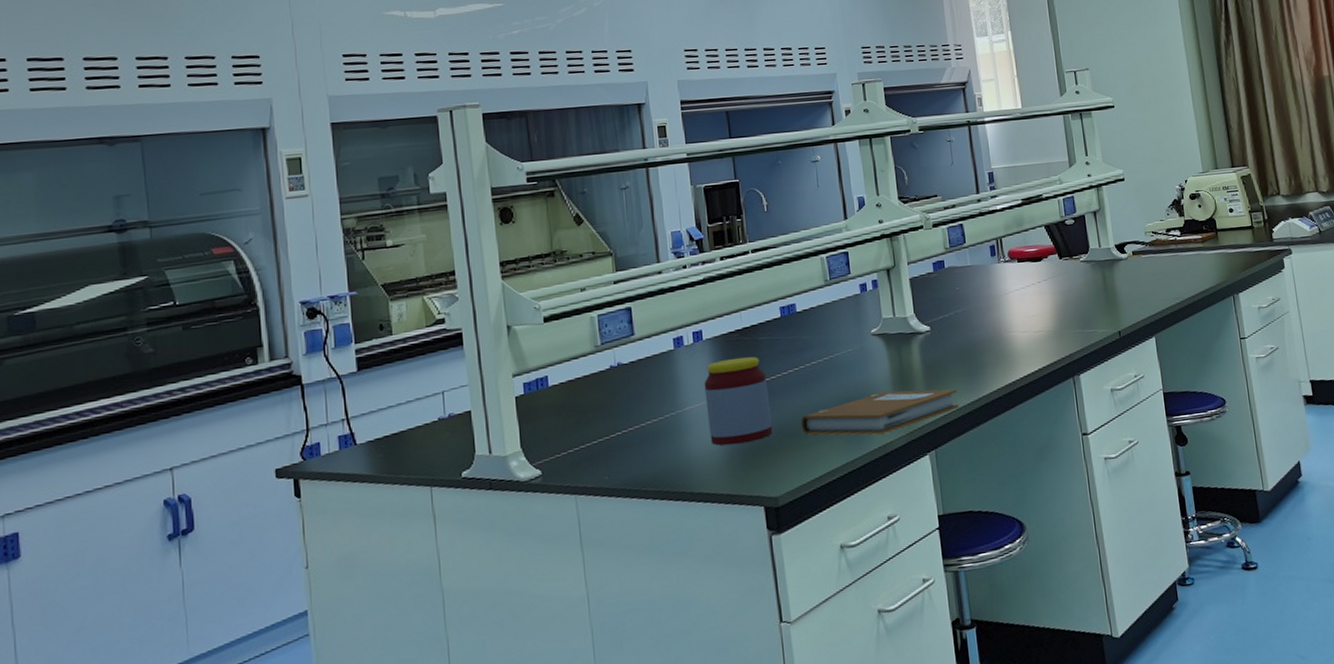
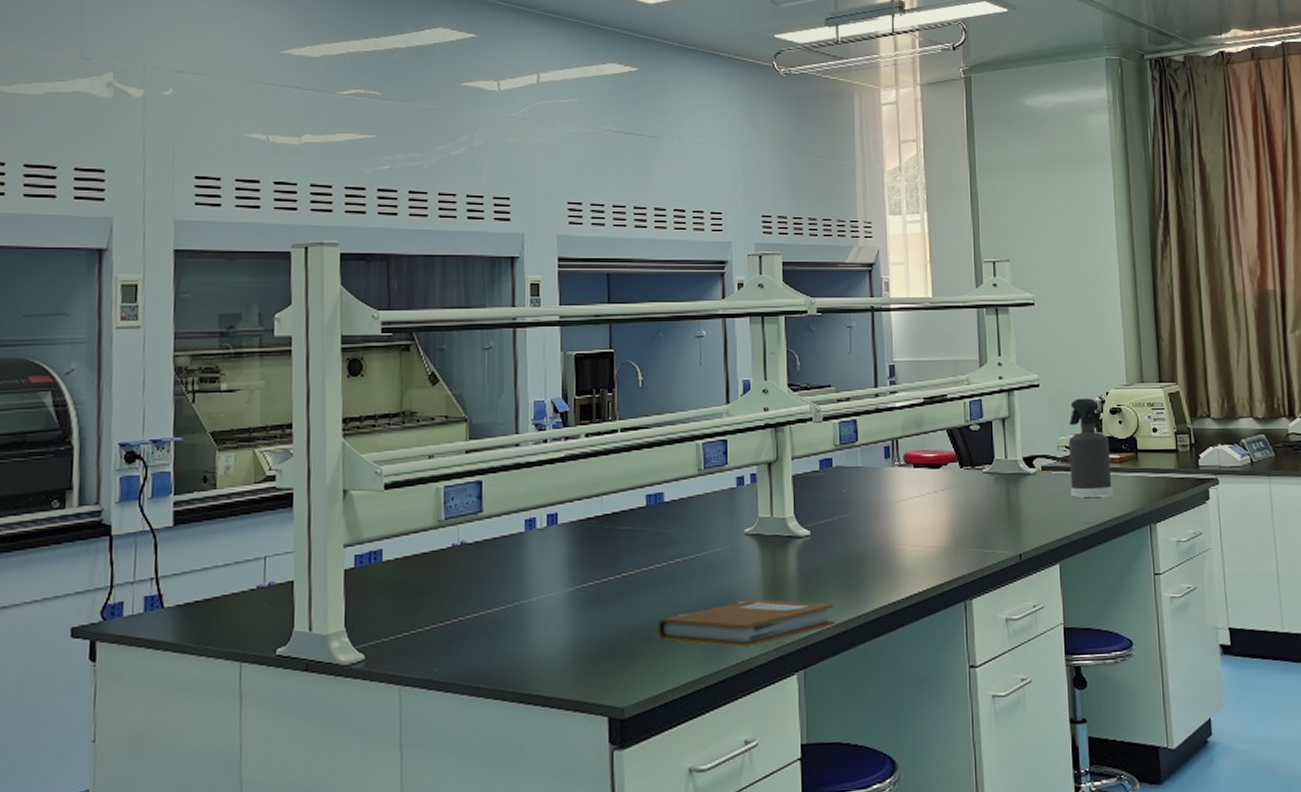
jar: present [704,356,773,446] -> none [554,548,626,645]
spray bottle: none [1153,187,1198,277] -> present [1069,398,1113,498]

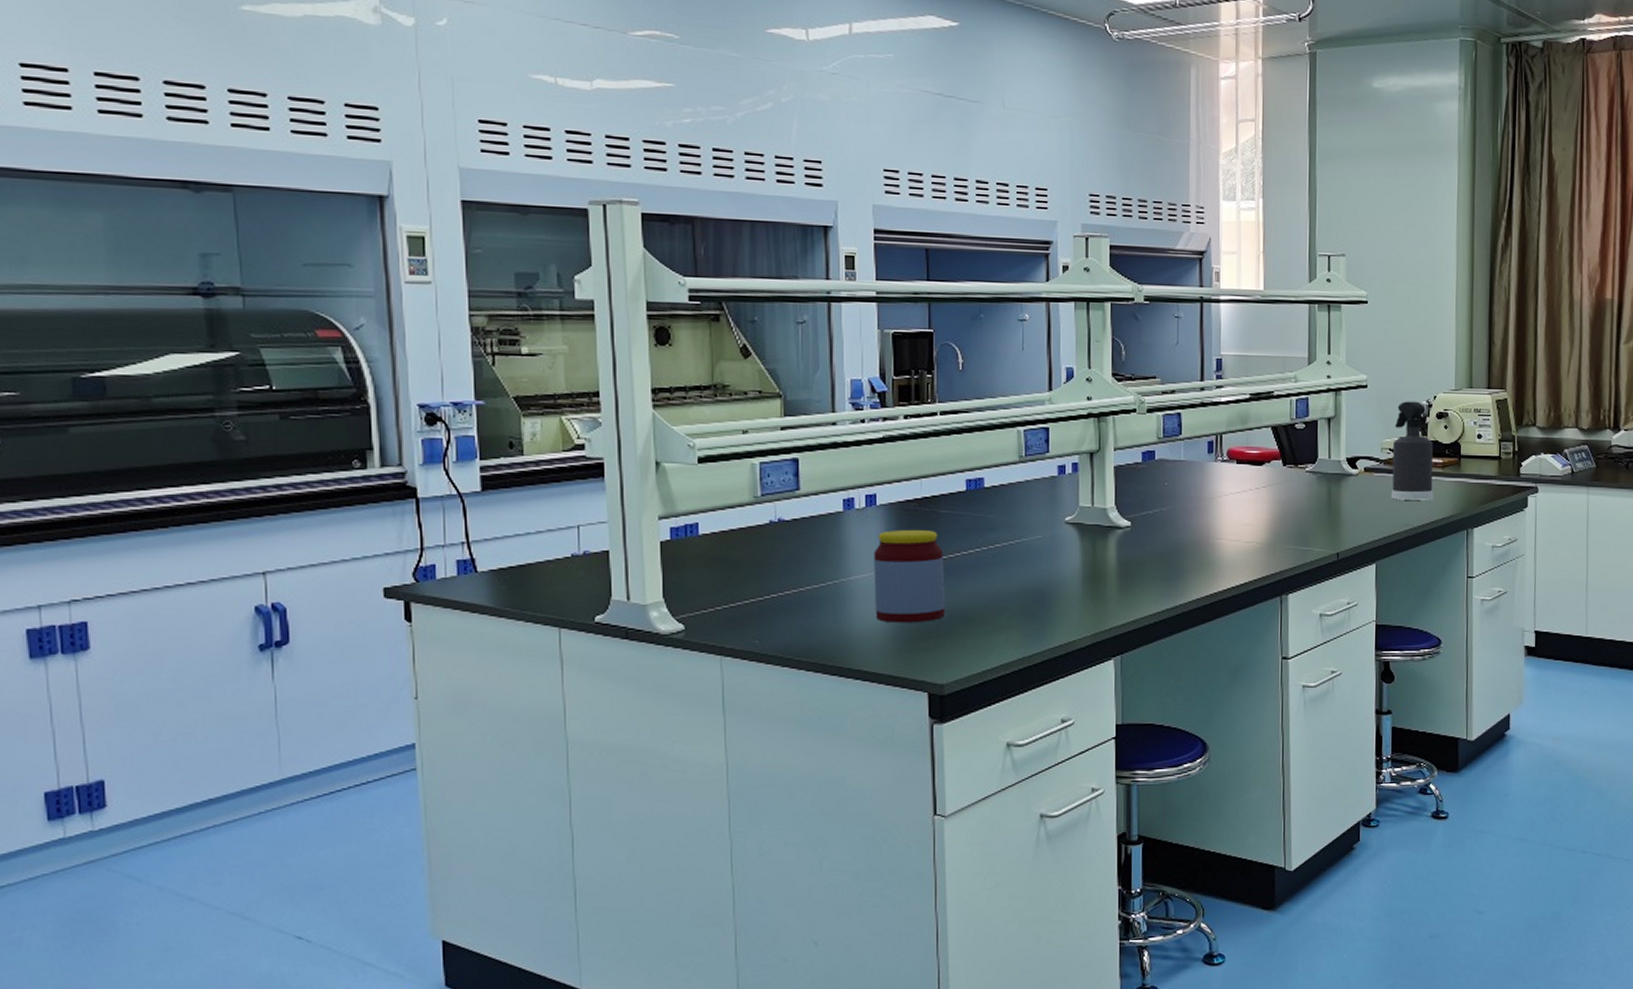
jar: none [554,548,626,645] -> present [873,530,946,623]
notebook: present [657,599,834,647] -> none [977,587,1152,631]

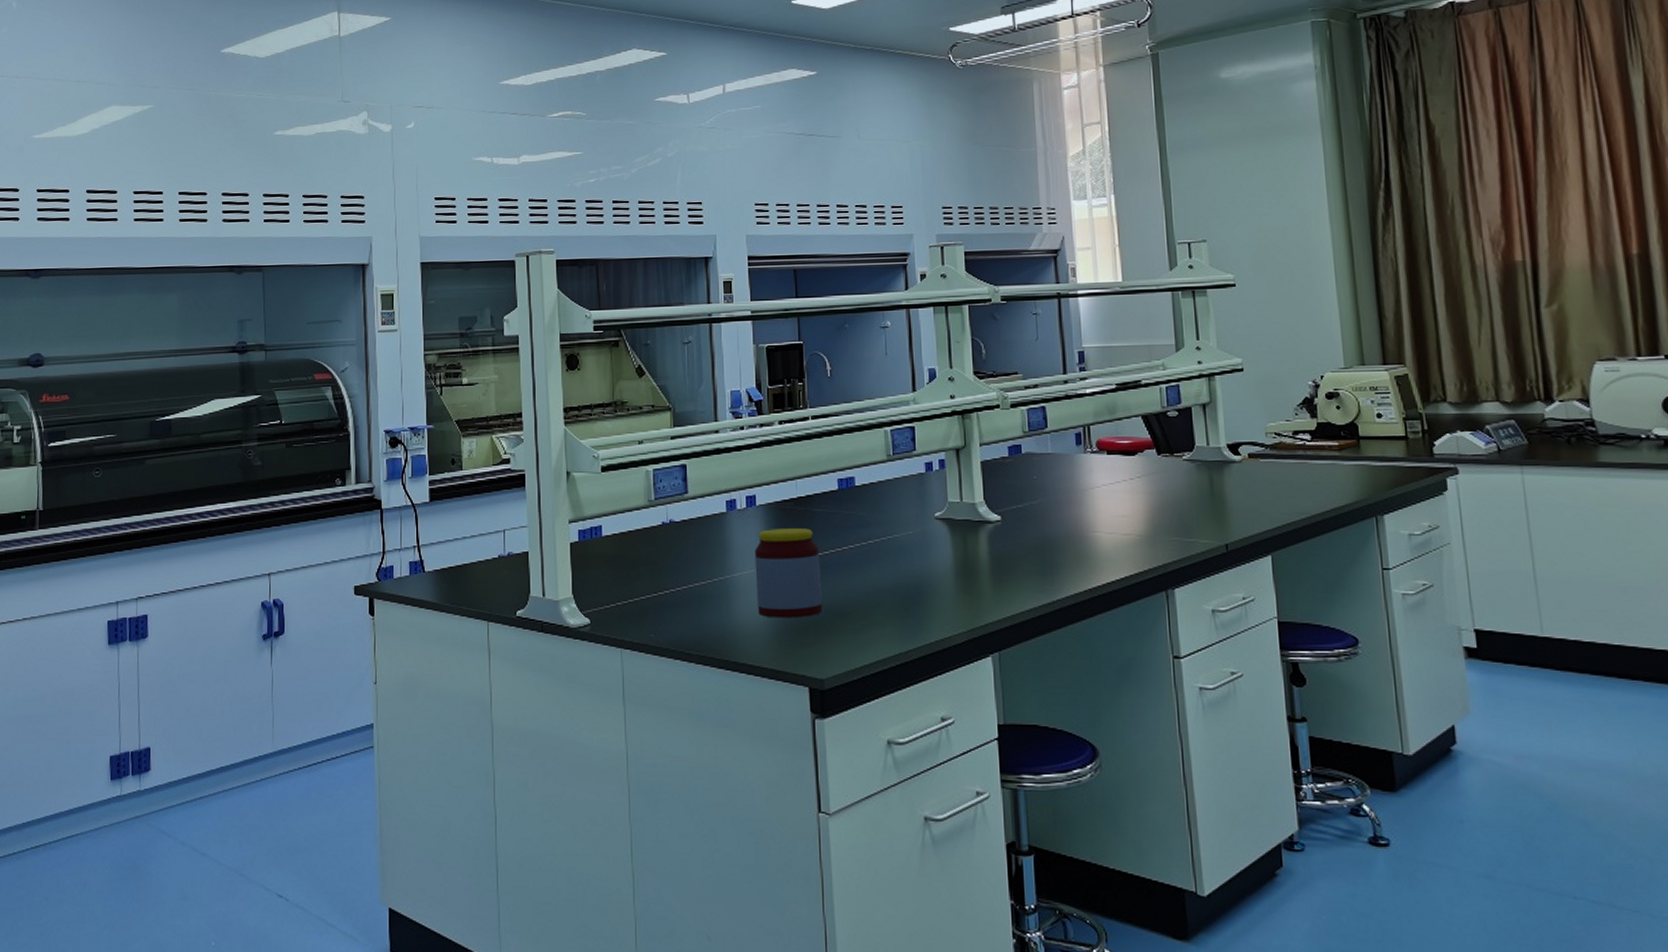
spray bottle: present [1391,401,1434,500] -> none [1279,382,1331,486]

